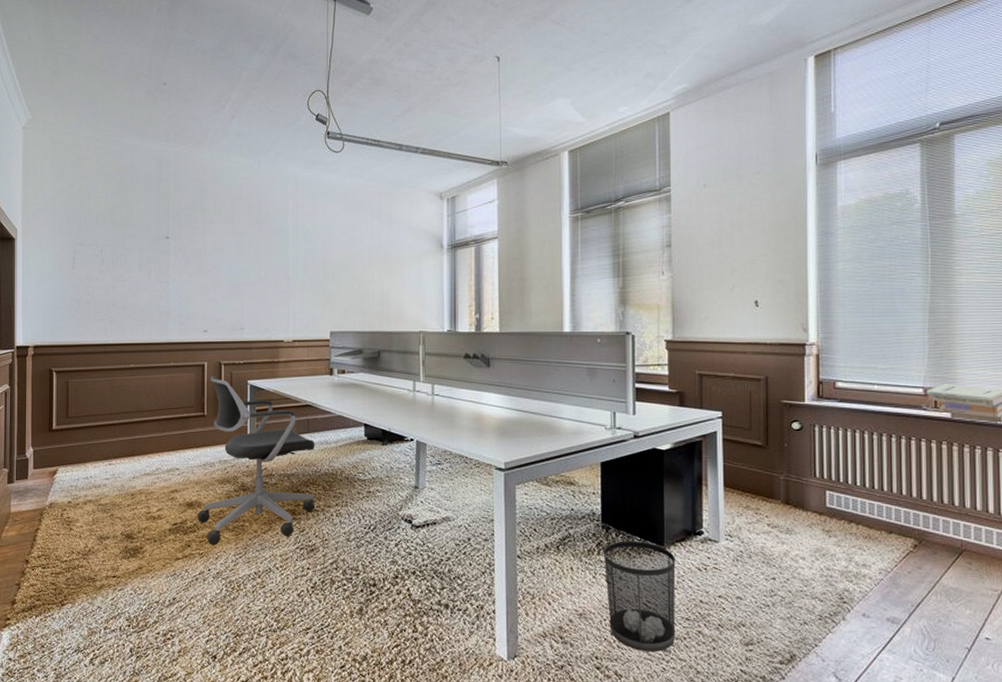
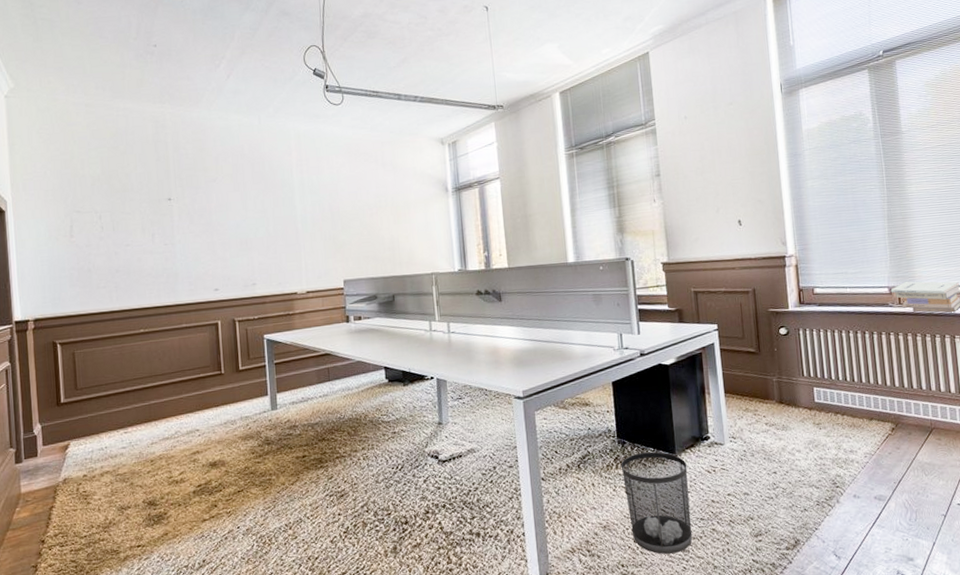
office chair: present [197,376,315,545] -> none [221,333,341,502]

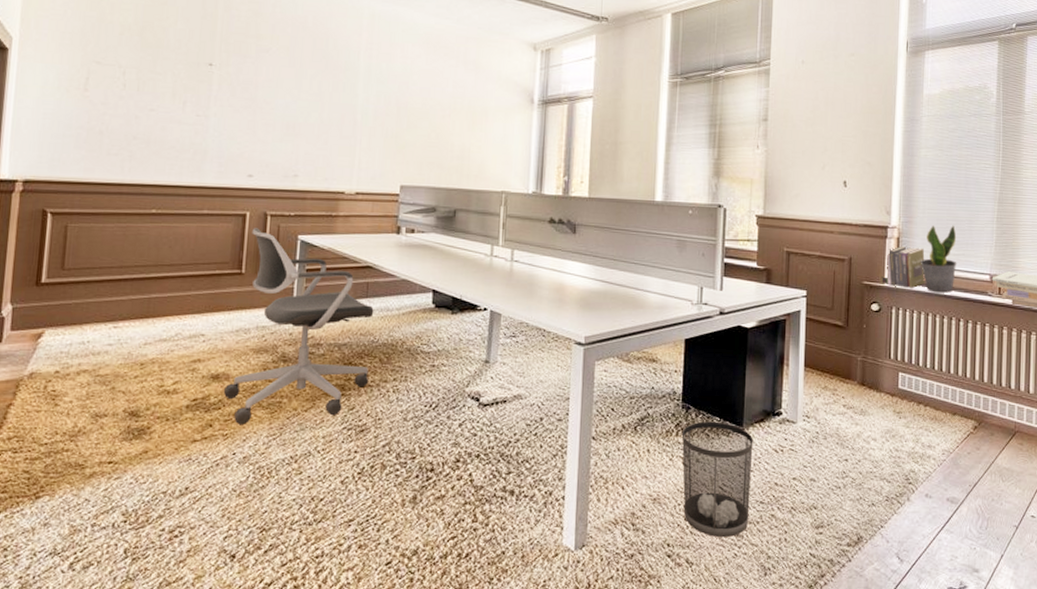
office chair: none [221,333,341,502] -> present [223,228,374,424]
books: none [786,271,828,310] -> present [882,245,926,289]
potted plant: none [820,246,856,312] -> present [920,225,957,294]

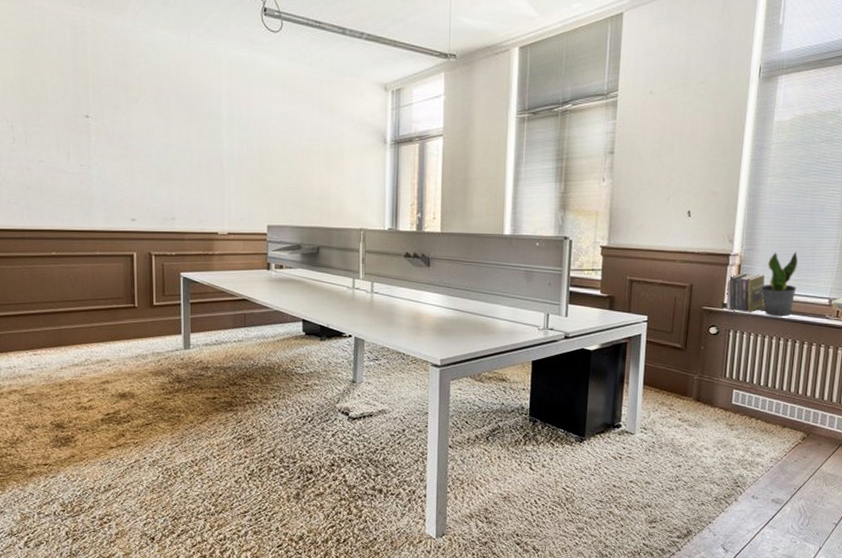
office chair: present [223,228,374,424] -> none [130,267,252,434]
waste bin: present [681,421,754,537] -> none [529,432,594,529]

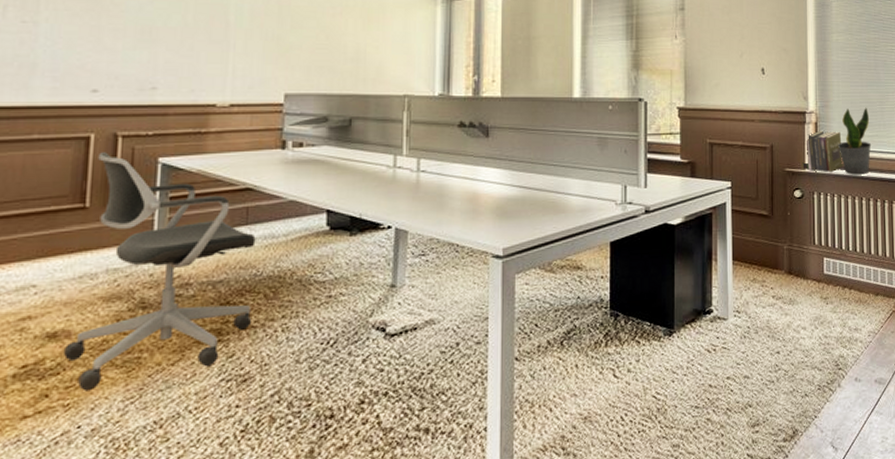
office chair: none [130,267,252,434] -> present [62,152,256,390]

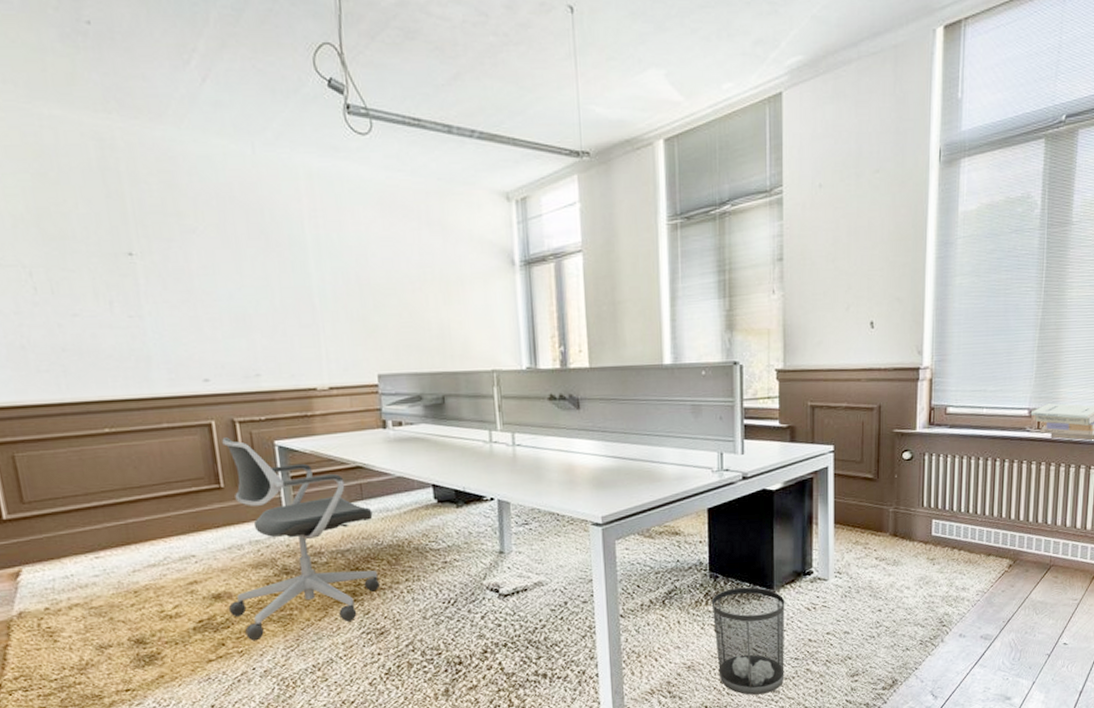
waste bin: none [611,326,685,451] -> present [711,587,785,695]
books: present [802,130,844,173] -> none [913,387,960,433]
potted plant: present [837,107,872,176] -> none [954,359,994,435]

